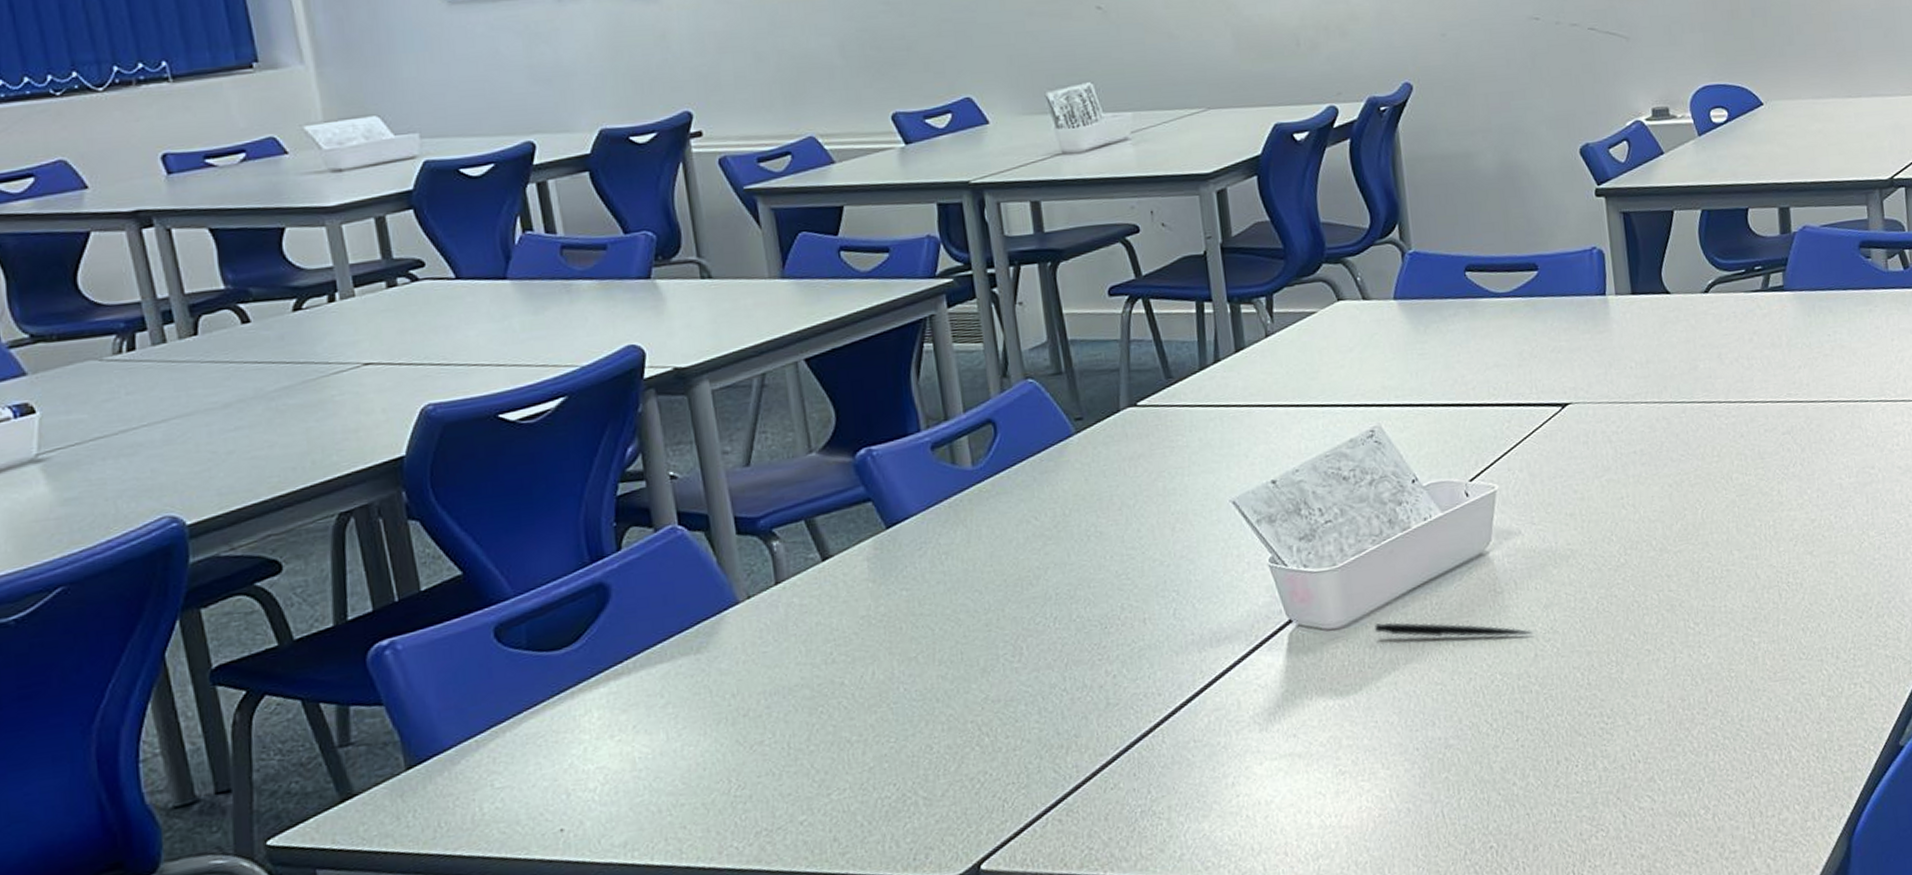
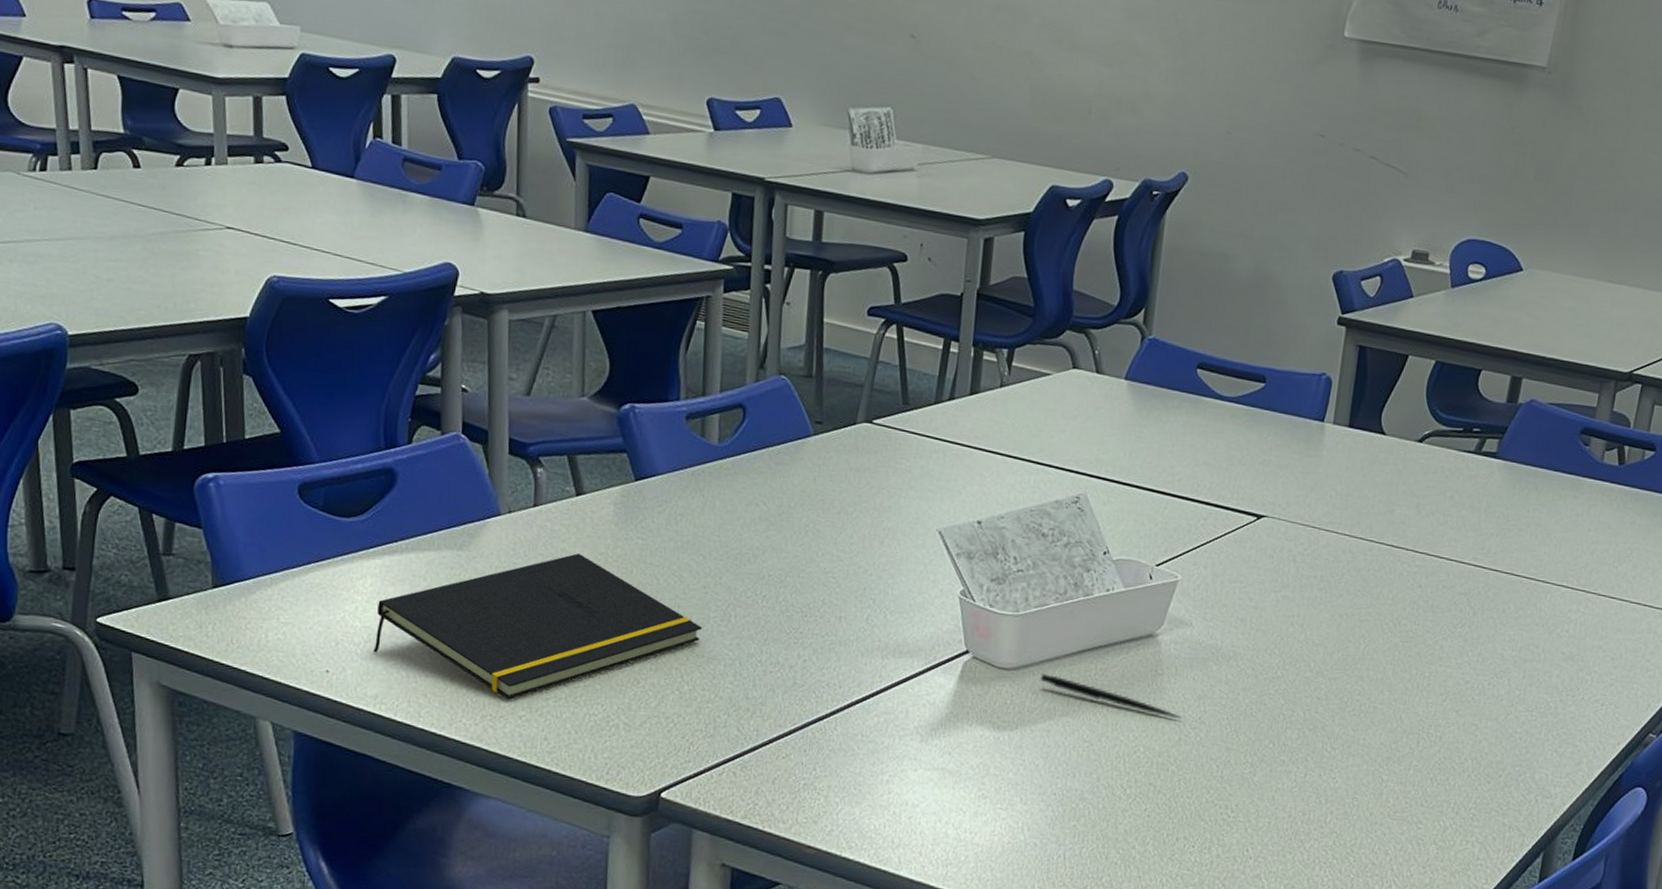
notepad: none [610,623,992,807] -> present [373,553,702,700]

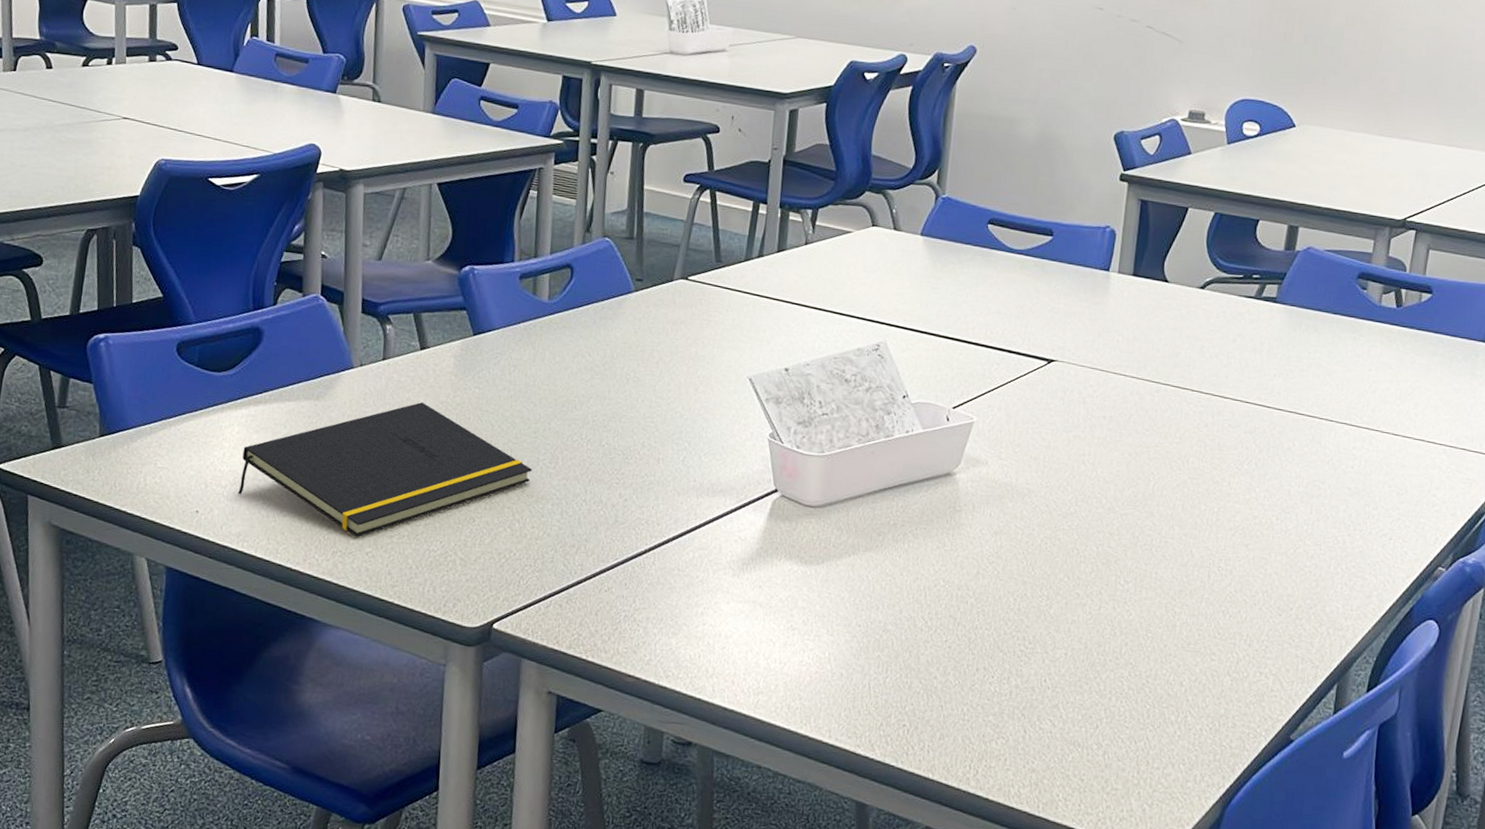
pen: present [1041,674,1182,719] -> none [845,511,979,554]

